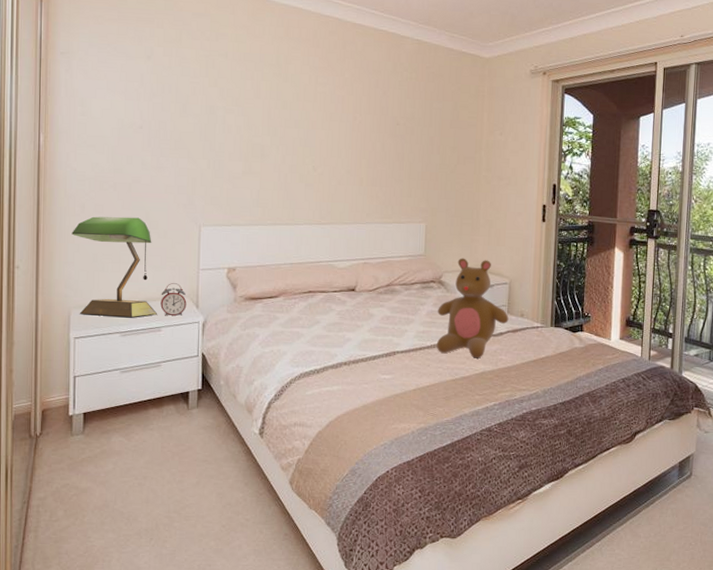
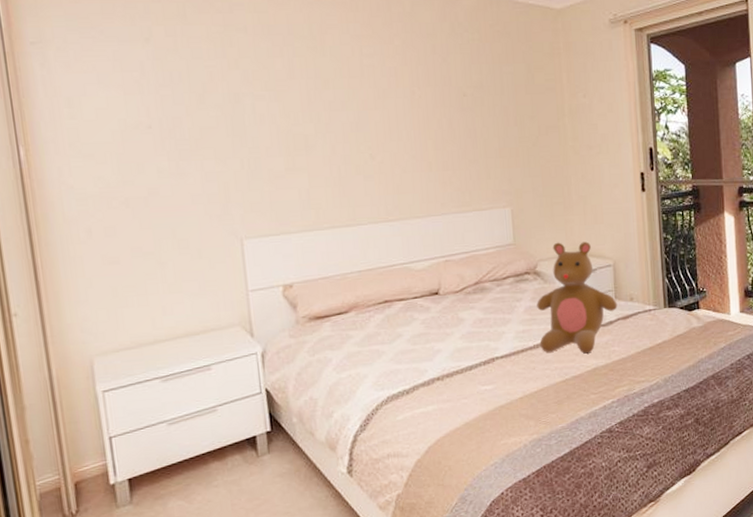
table lamp: present [71,216,158,318] -> none [79,237,204,363]
alarm clock: present [160,283,187,316] -> none [204,310,239,351]

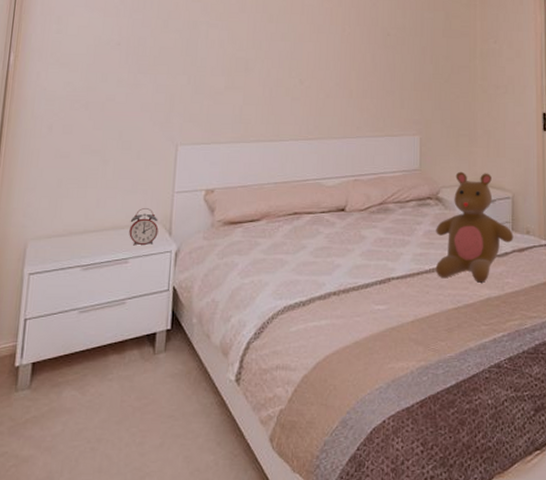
alarm clock: none [204,310,239,351] -> present [129,208,159,246]

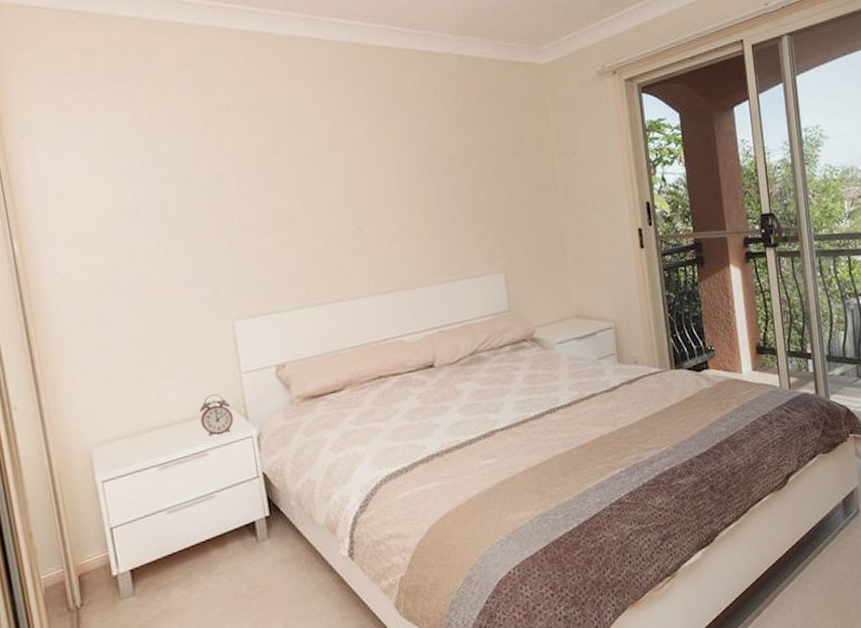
teddy bear: present [435,171,514,283] -> none [536,304,621,422]

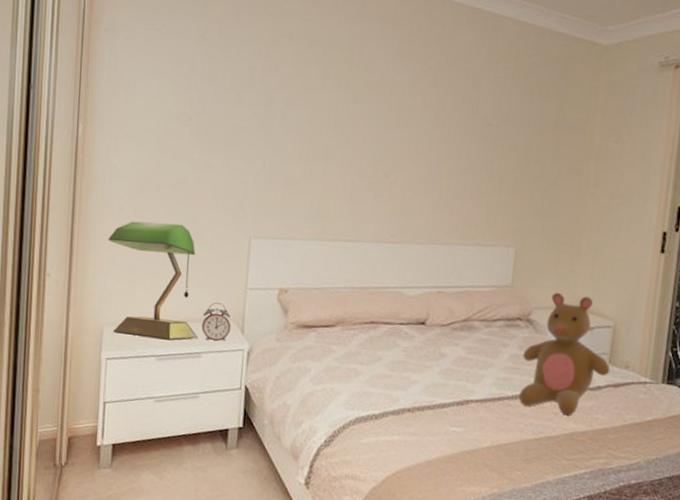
table lamp: none [75,322,200,453] -> present [108,221,198,341]
teddy bear: none [536,304,621,422] -> present [518,292,610,416]

